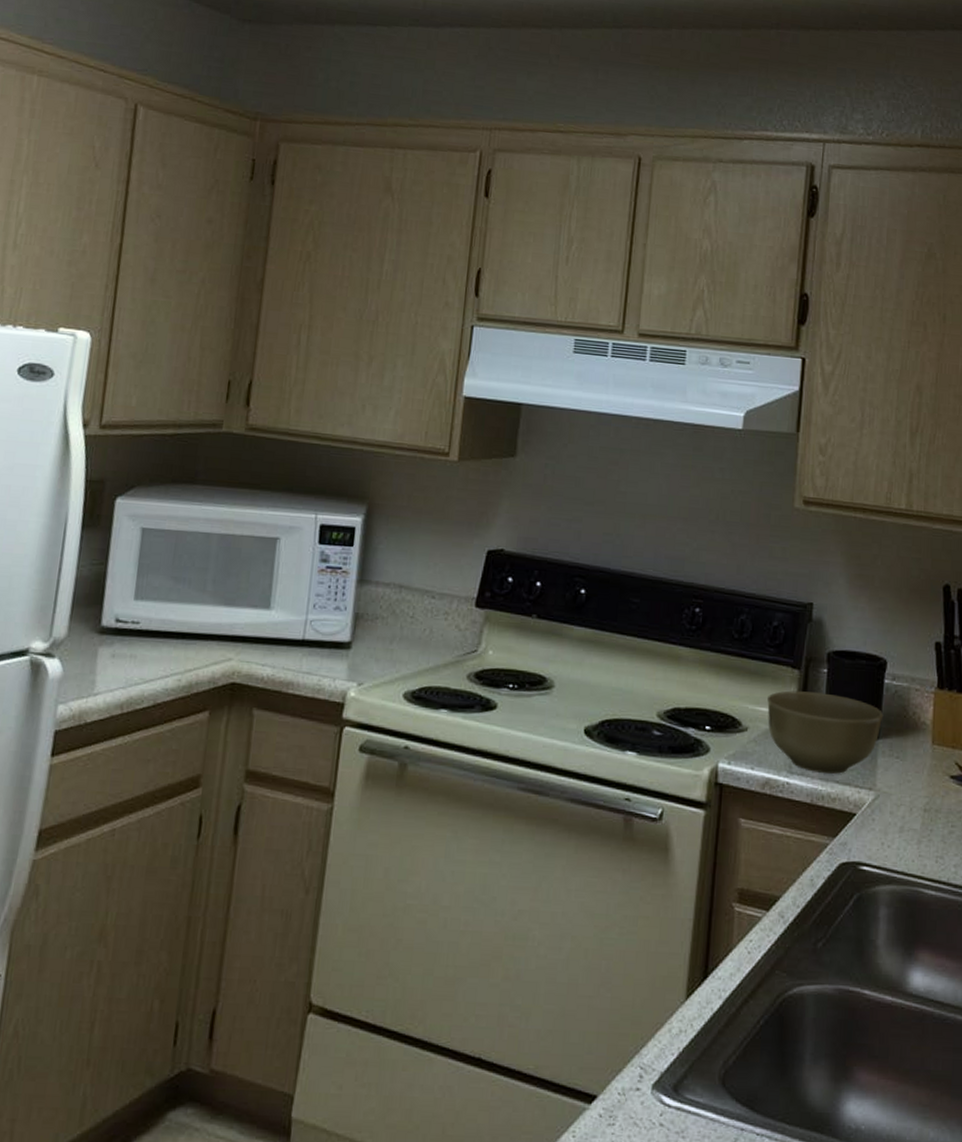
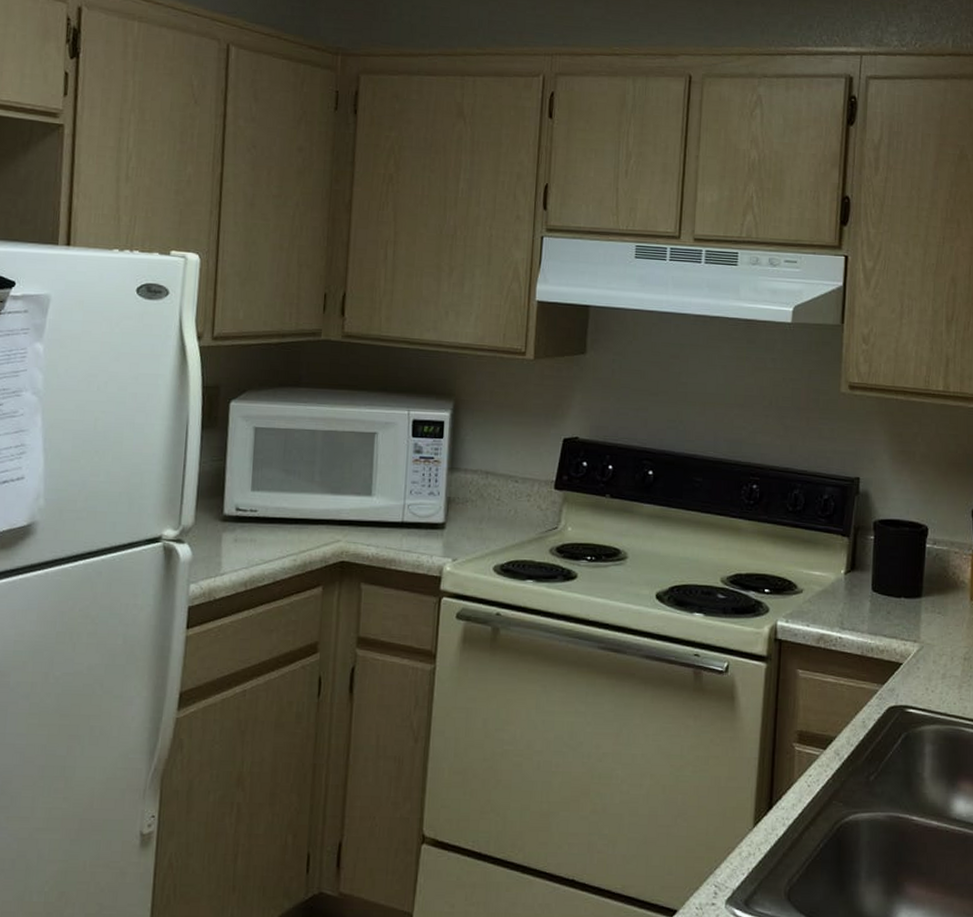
bowl: present [767,690,884,774] -> none [820,556,926,629]

